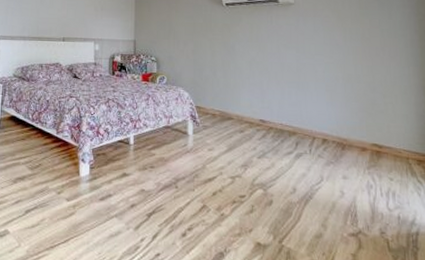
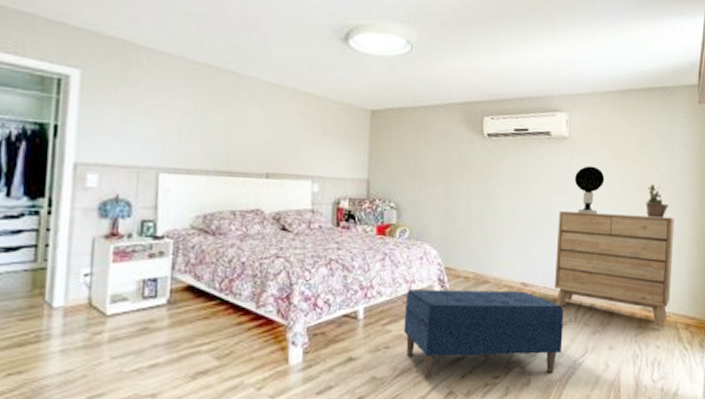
bench: none [165,123,300,196] -> present [403,290,564,379]
dresser: none [289,61,400,163] -> present [554,210,674,328]
table lamp: none [301,25,329,65] -> present [574,166,605,215]
potted plant: none [369,39,391,67] -> present [646,184,669,218]

